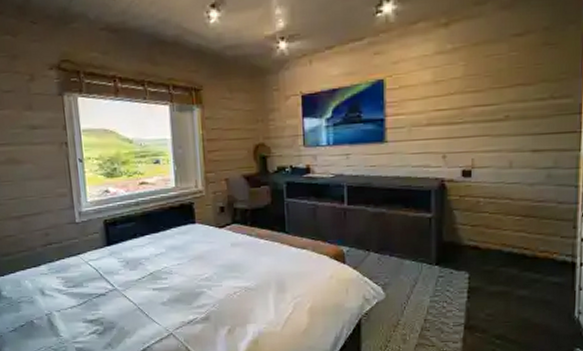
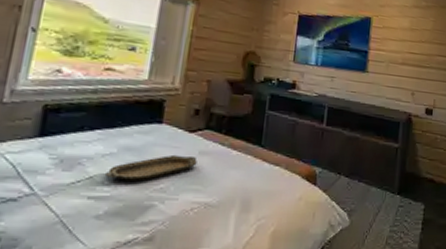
serving tray: none [160,248,231,274] -> present [104,154,198,182]

